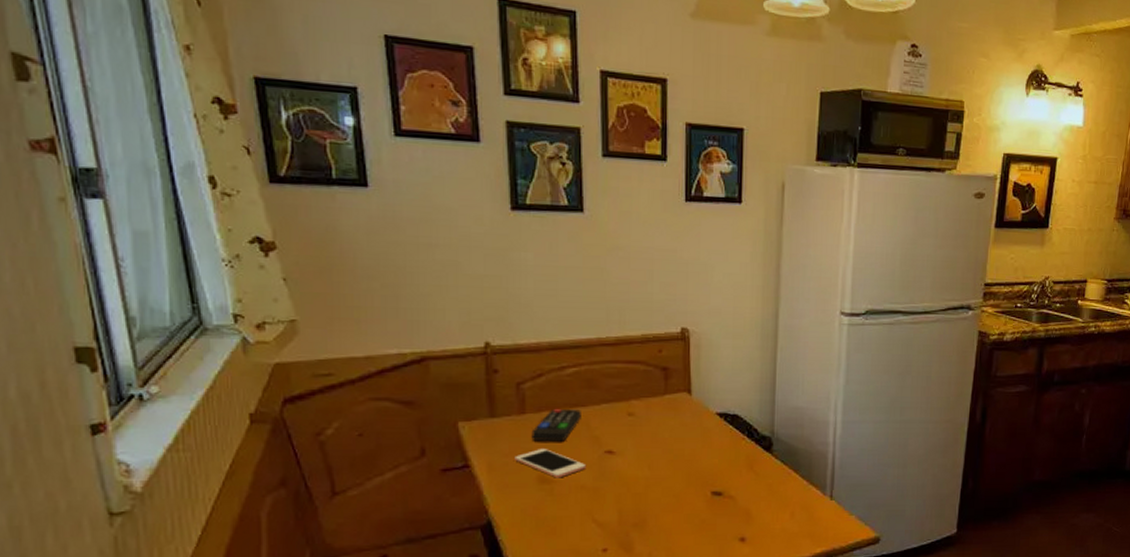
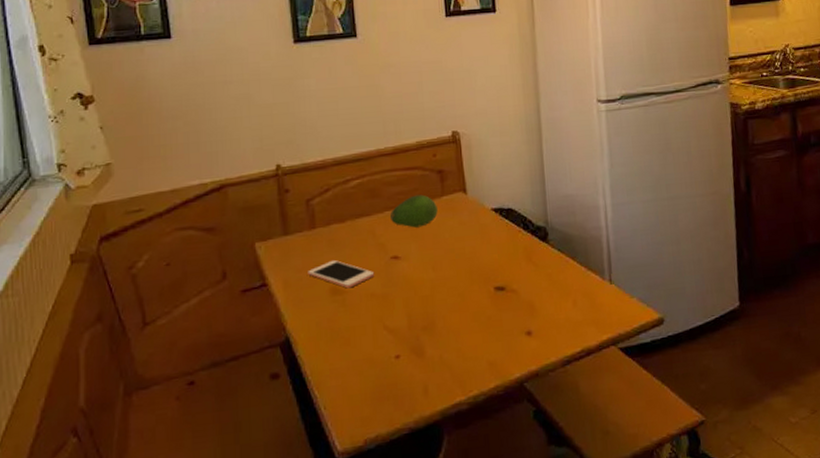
remote control: present [531,408,581,442] -> none [322,219,367,254]
fruit: none [606,390,659,424] -> present [389,194,438,228]

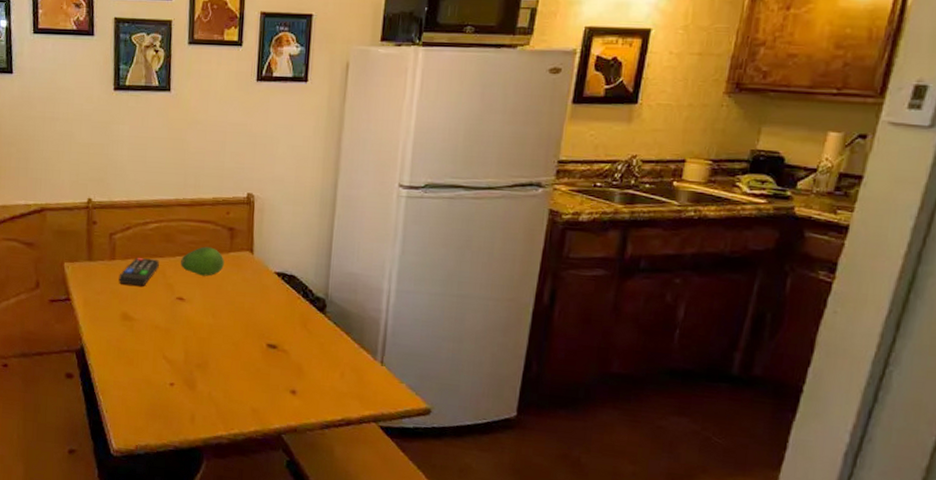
cell phone: present [308,259,375,289] -> none [104,289,161,317]
remote control: none [322,219,367,254] -> present [118,257,159,286]

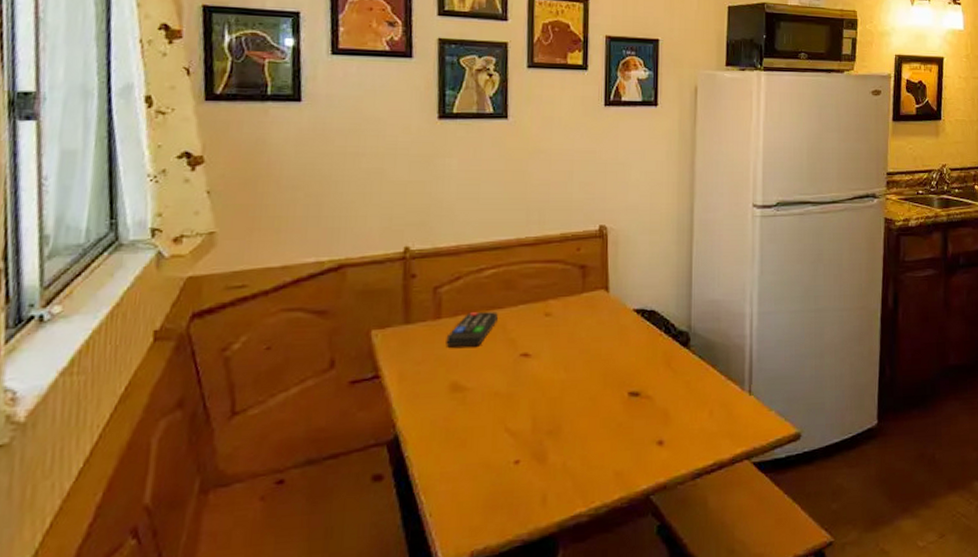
fruit: present [180,246,224,276] -> none [523,290,576,324]

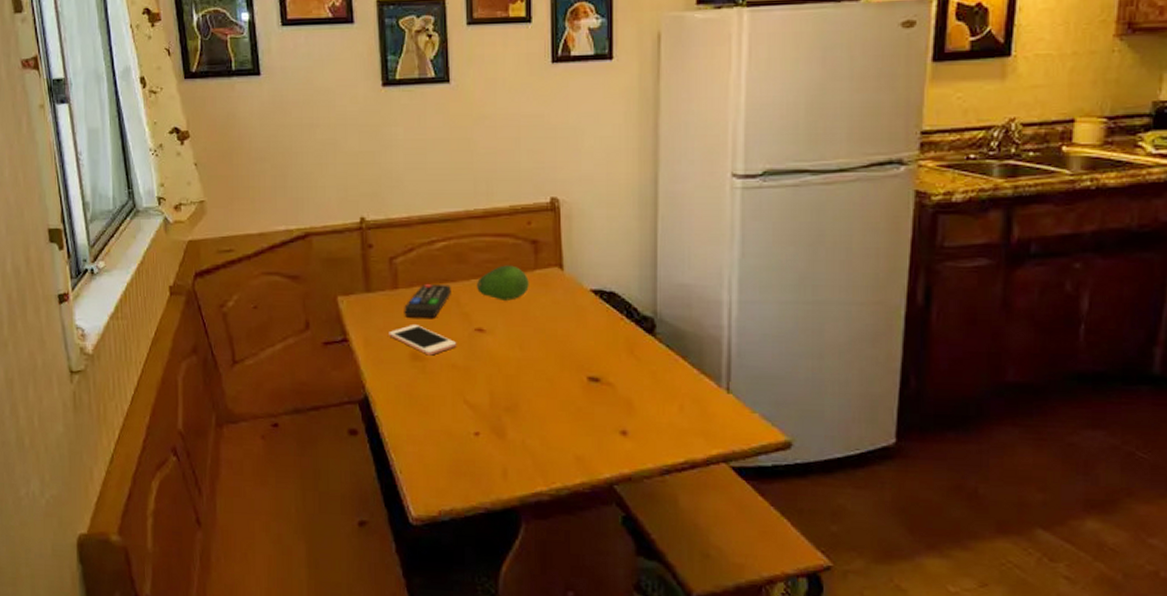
cell phone: none [427,353,501,386] -> present [389,323,457,356]
fruit: none [523,290,576,324] -> present [476,265,529,301]

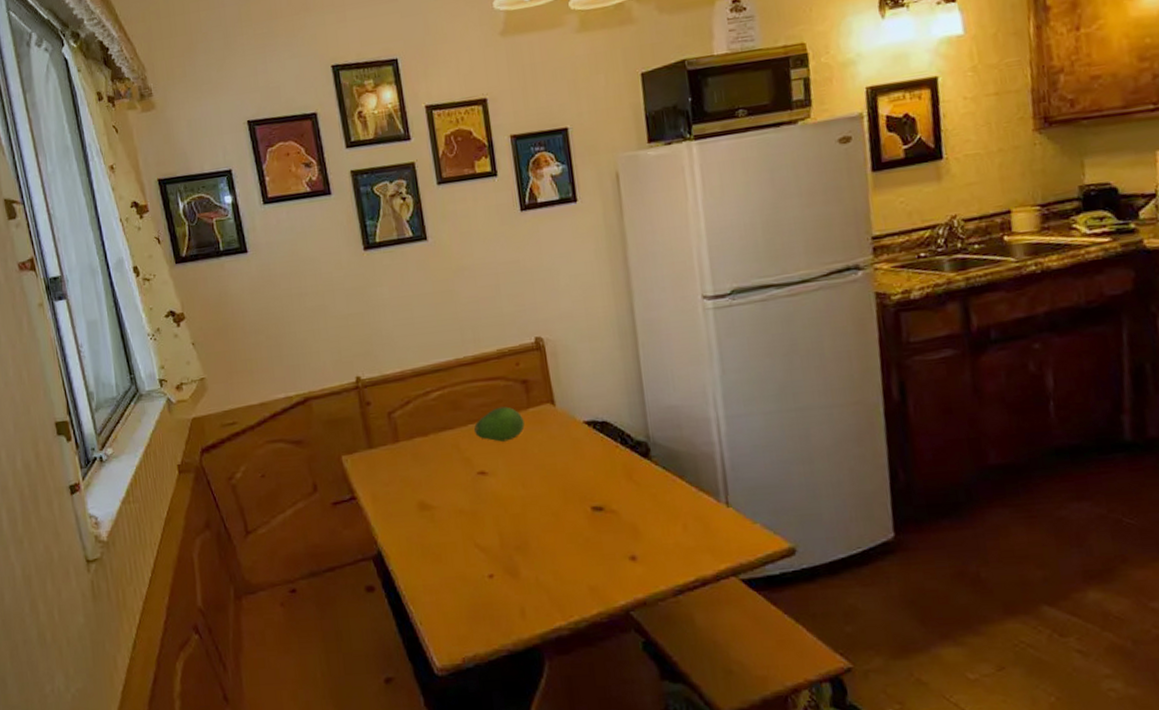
cell phone: present [389,323,457,356] -> none [394,474,462,504]
remote control: present [404,283,451,318] -> none [406,432,451,468]

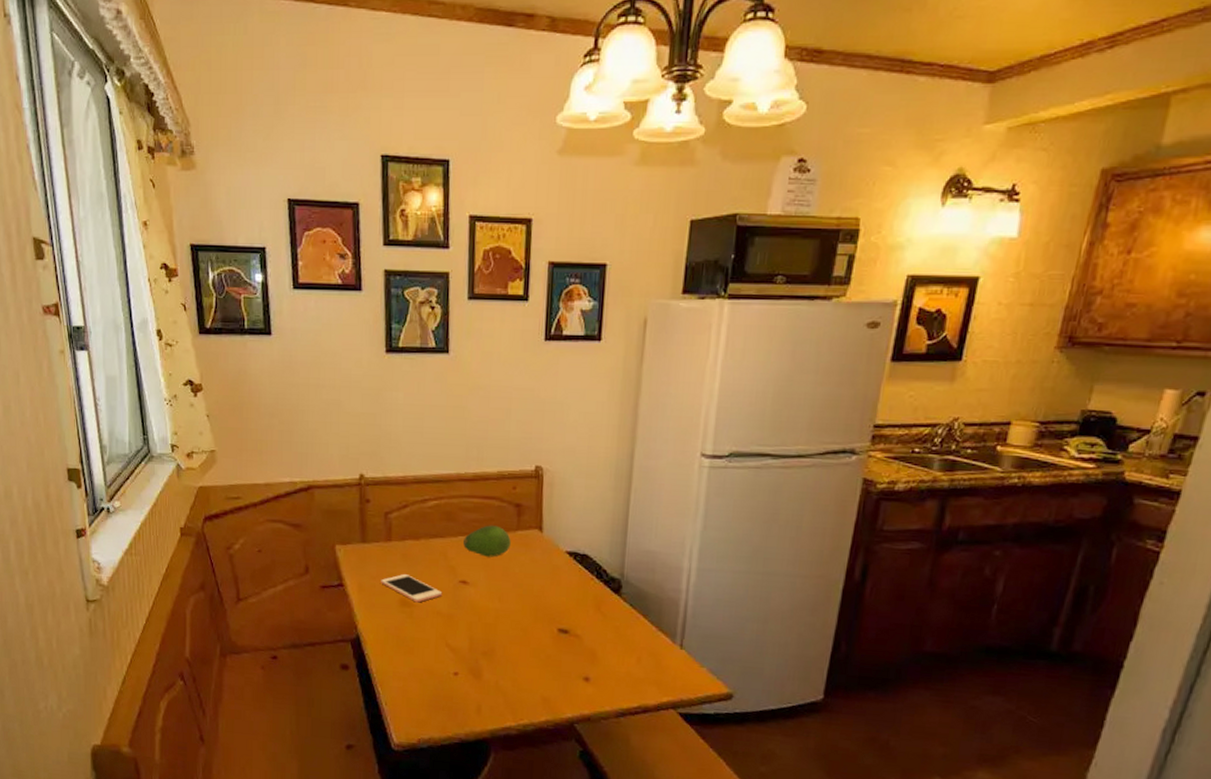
cell phone: none [394,474,462,504] -> present [381,573,443,603]

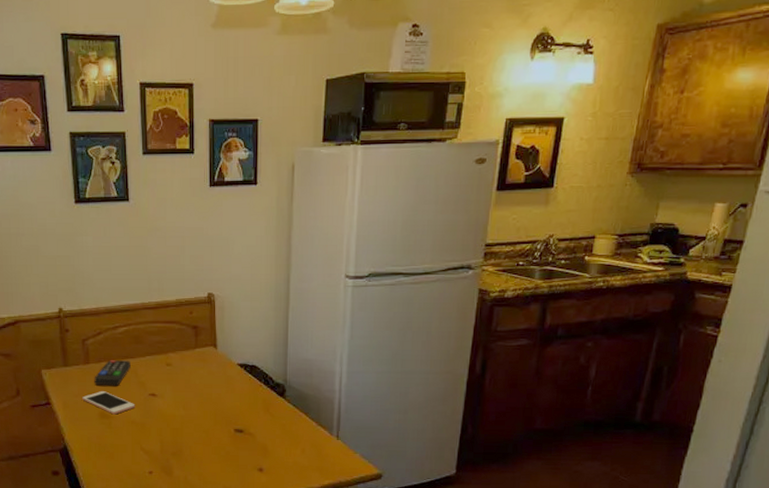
remote control: none [396,537,440,569] -> present [94,359,131,386]
fruit: present [462,525,511,557] -> none [150,345,191,372]

